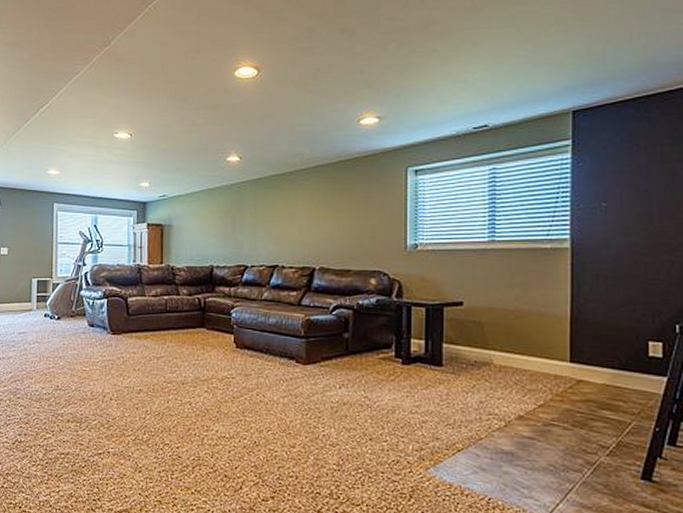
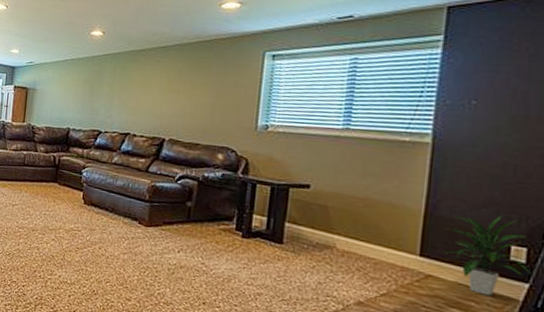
indoor plant: none [591,314,668,394] -> present [444,215,531,296]

